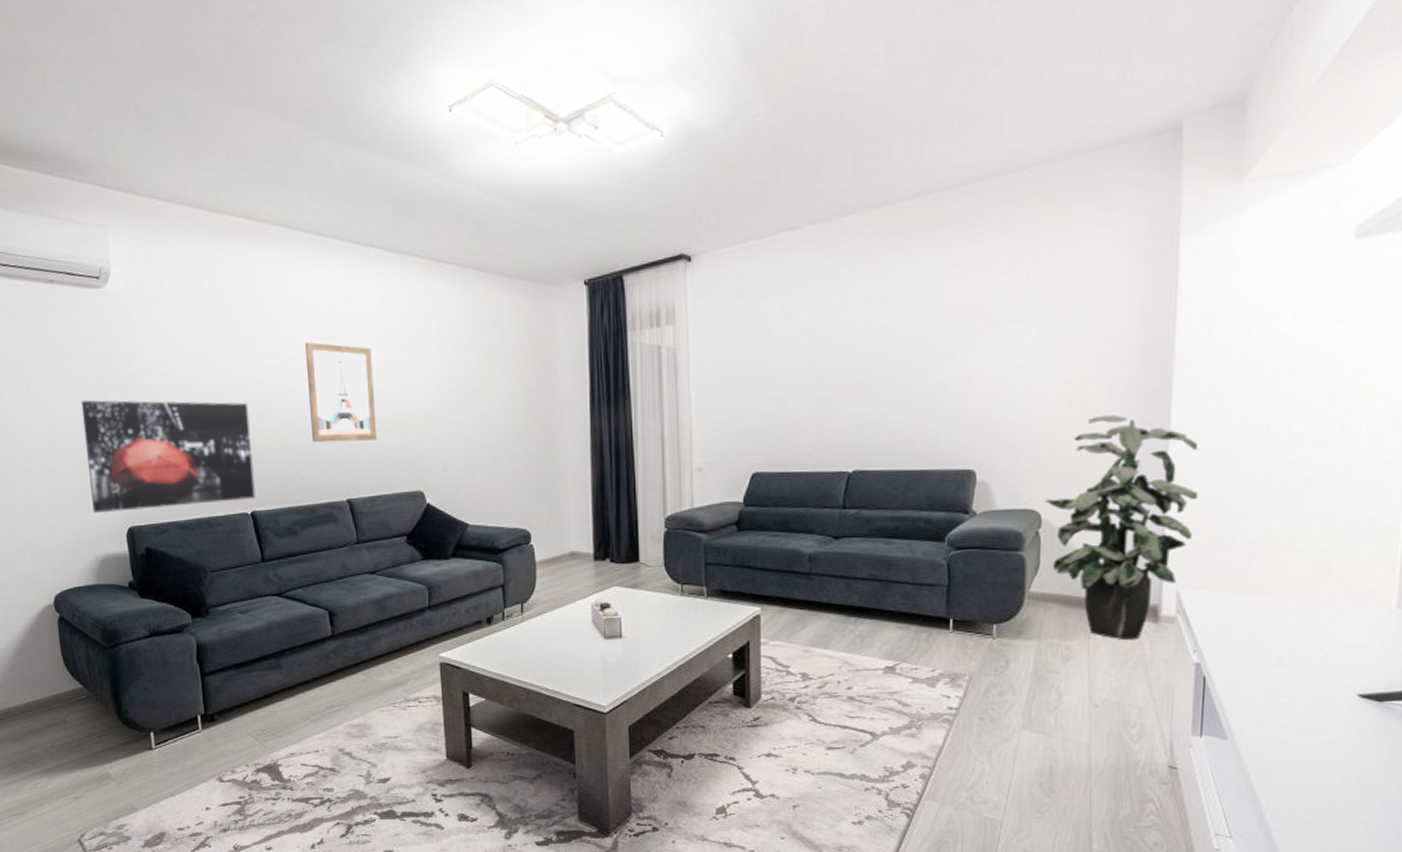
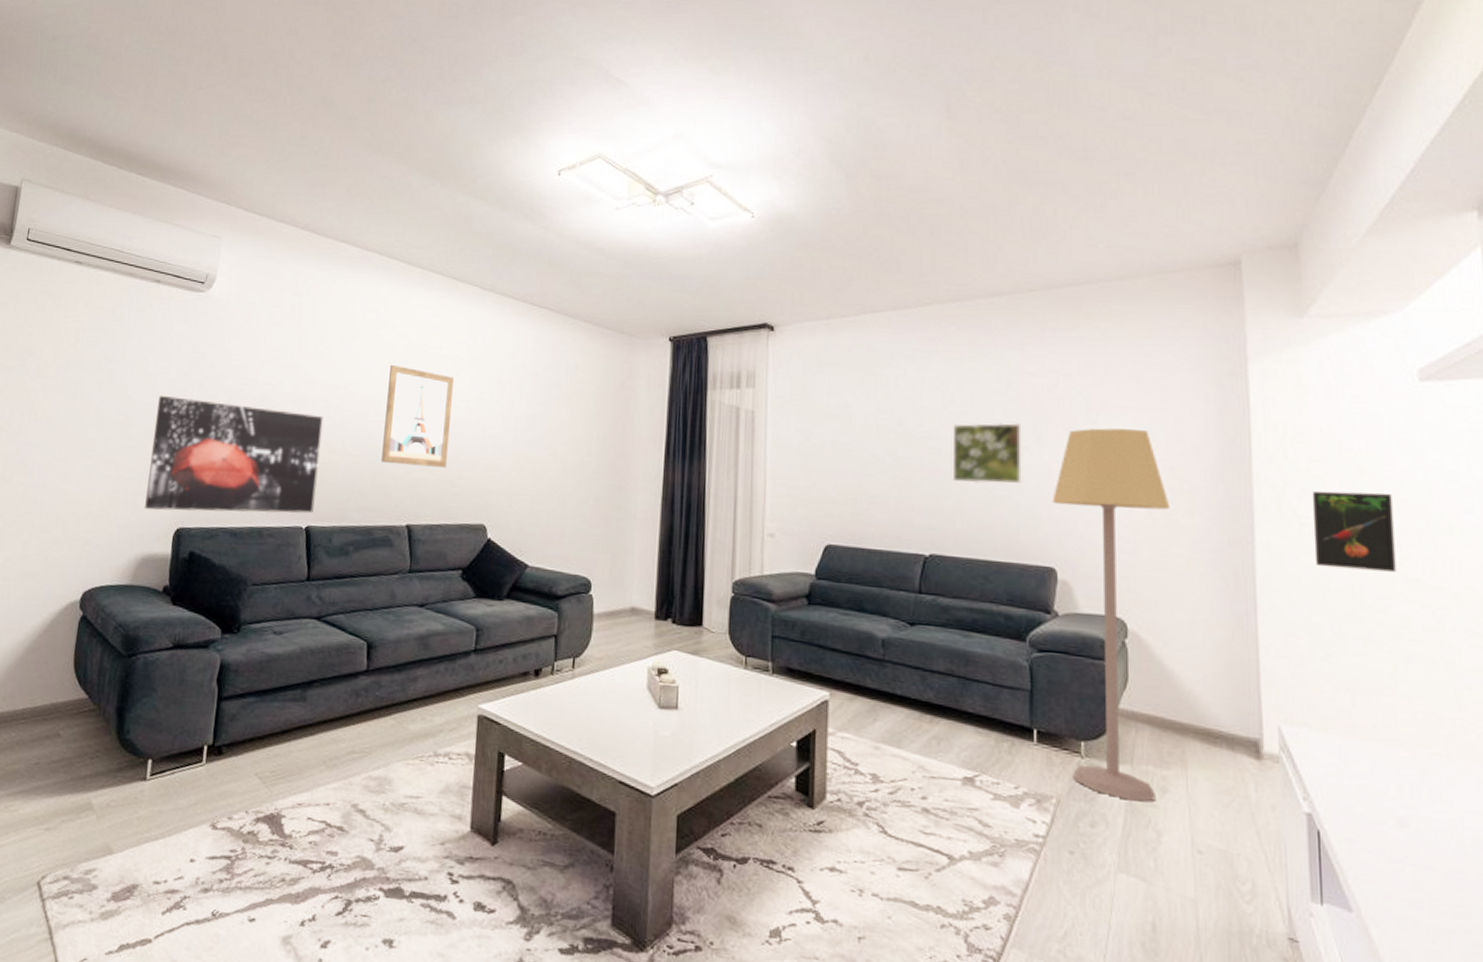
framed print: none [875,330,945,396] -> present [952,422,1022,484]
lamp: none [973,323,1090,670] -> present [1052,428,1170,802]
indoor plant: present [1044,414,1199,639] -> none [1129,526,1290,777]
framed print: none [1227,359,1311,440] -> present [1312,491,1396,572]

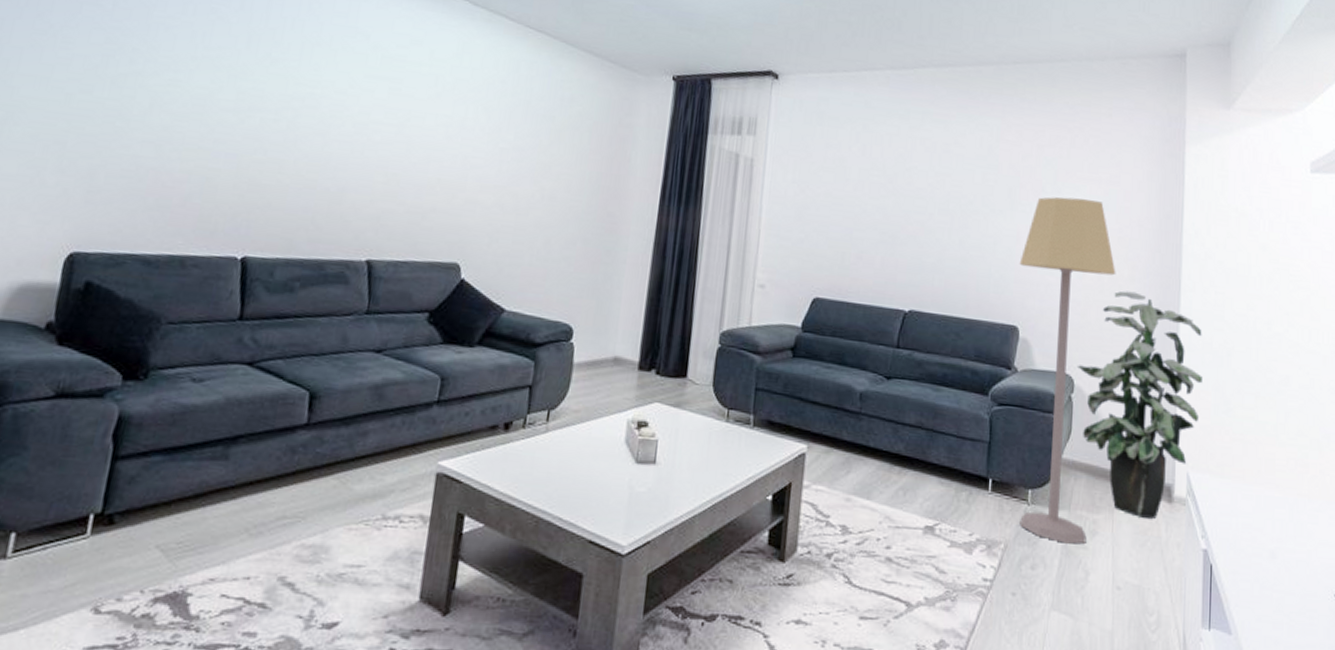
wall art: present [145,396,324,514] -> none [27,91,273,242]
wall art: present [381,364,454,468] -> none [341,78,434,198]
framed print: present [952,422,1022,484] -> none [934,184,998,245]
indoor plant: none [1129,526,1290,777] -> present [1076,291,1202,519]
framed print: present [1312,491,1396,572] -> none [1224,264,1284,337]

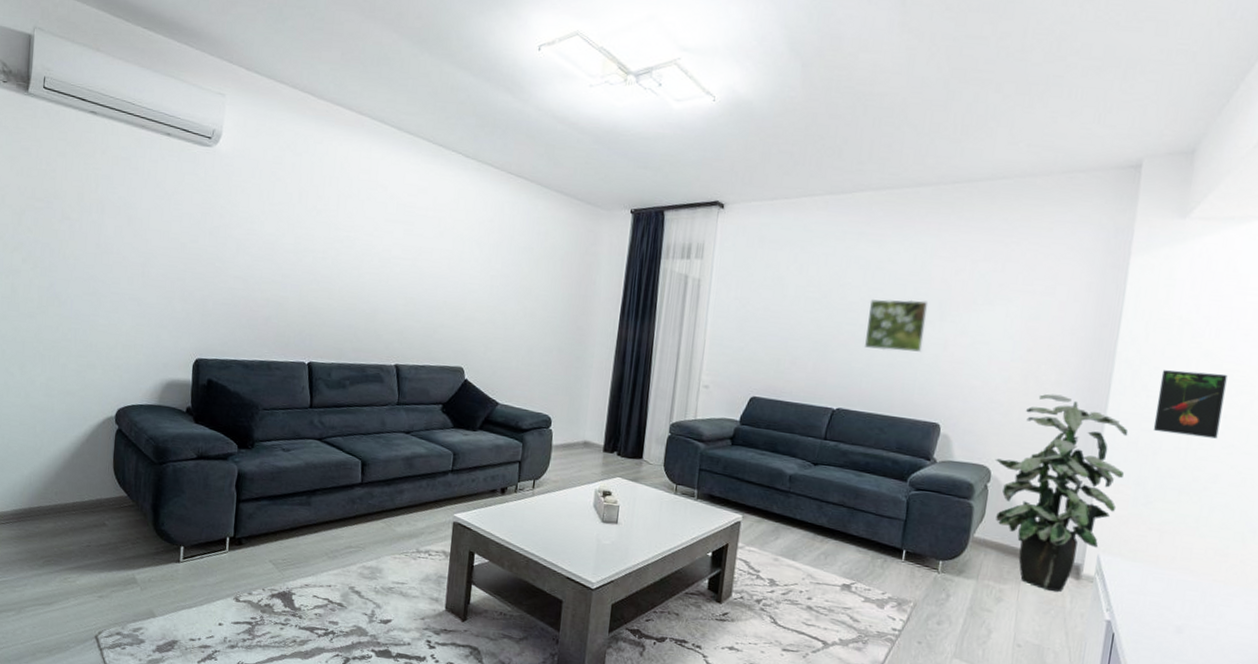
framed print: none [934,184,998,245] -> present [863,298,929,352]
lamp: present [1019,197,1116,544] -> none [929,308,1043,608]
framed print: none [1224,264,1284,337] -> present [1153,370,1228,439]

